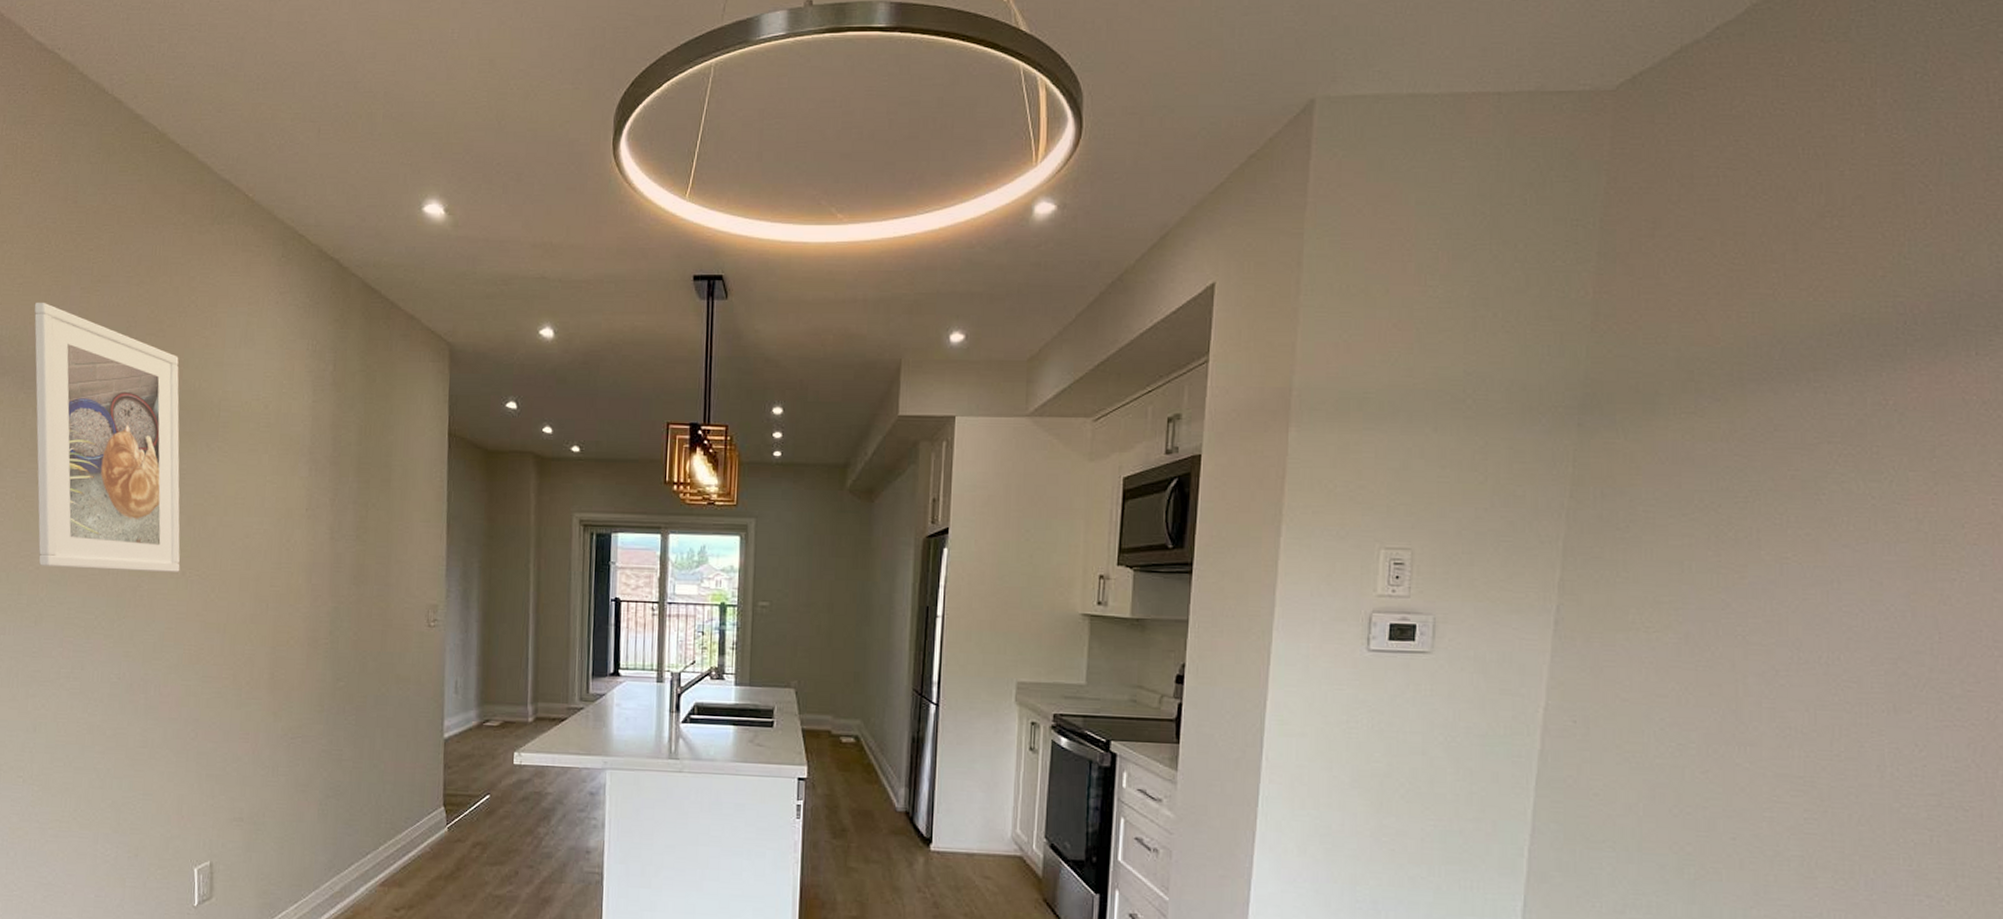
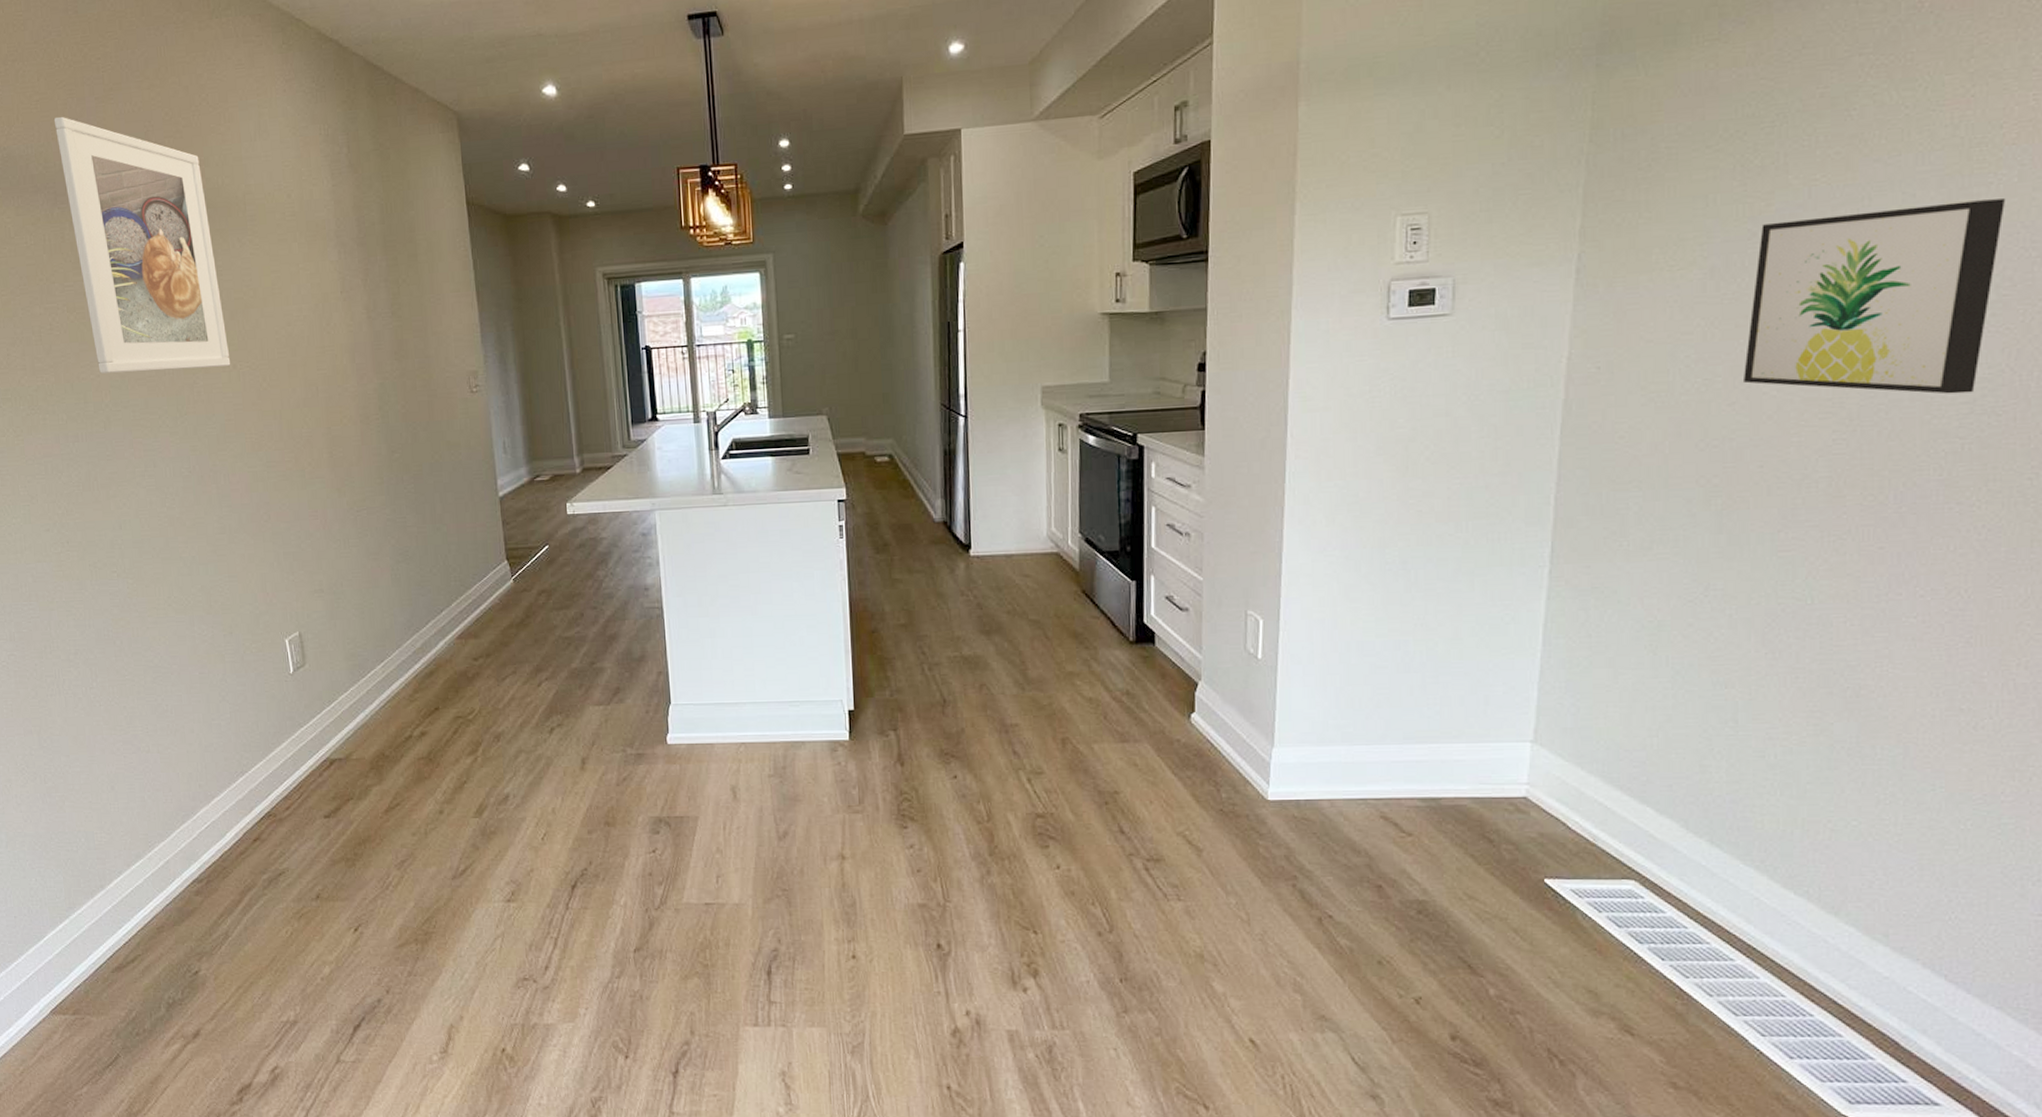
wall art: none [1717,594,1969,785] -> present [1744,198,2006,394]

